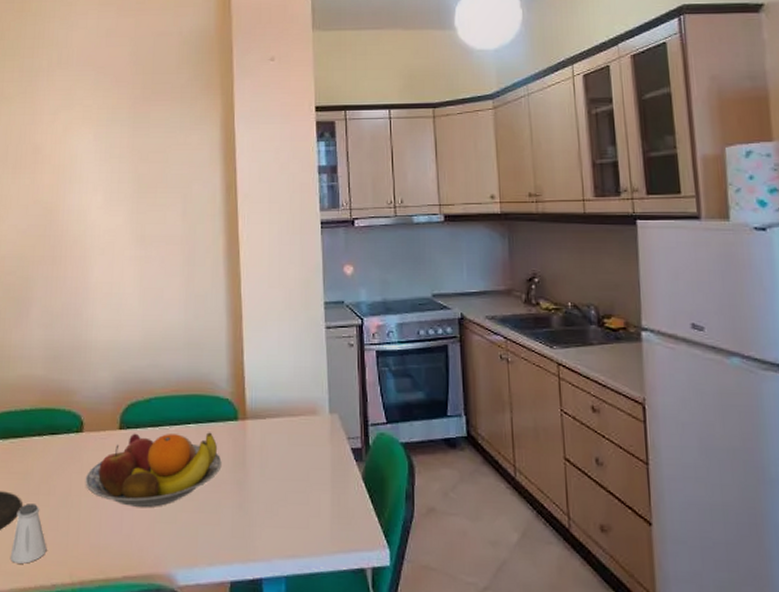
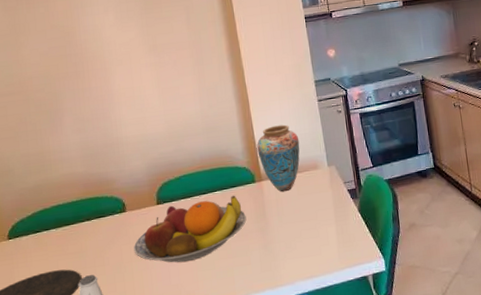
vase: none [245,352,298,438] -> present [256,124,300,192]

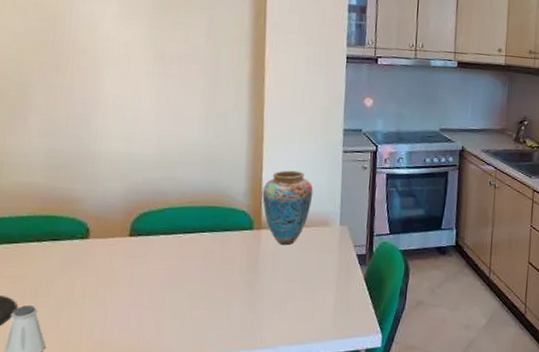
fruit bowl: present [133,195,247,263] -> none [90,240,235,307]

